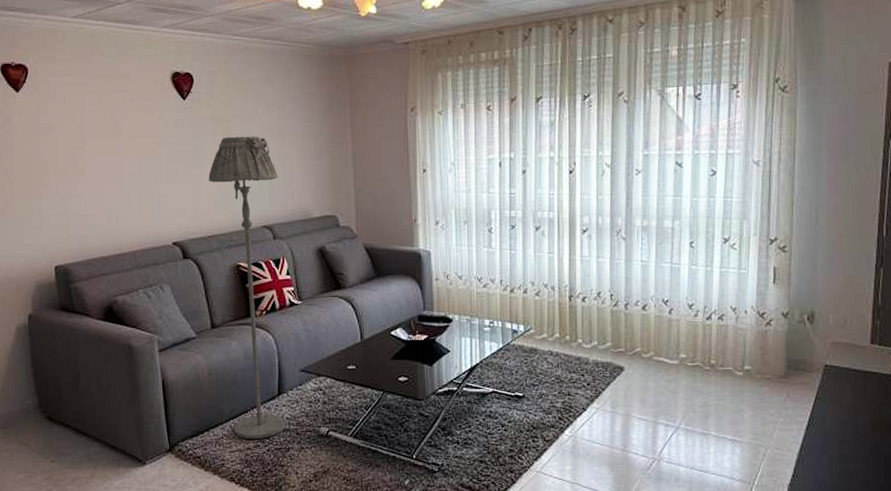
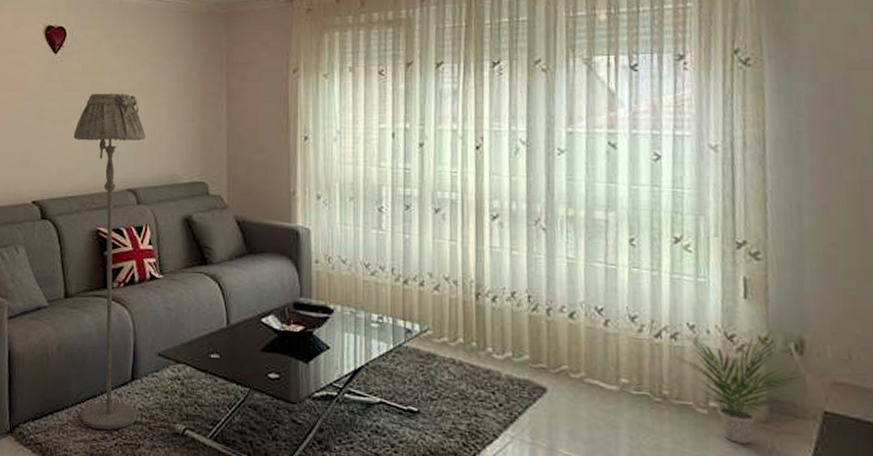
potted plant: none [722,311,810,395] -> present [677,334,800,444]

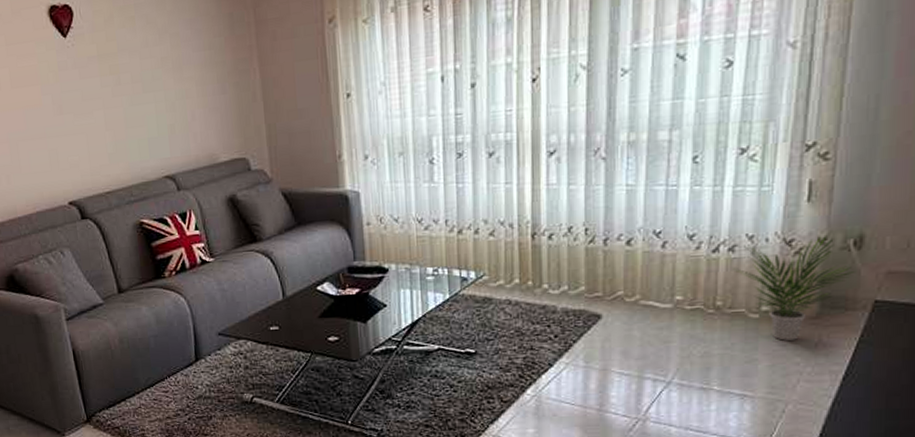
floor lamp: present [73,93,146,430] -> none [100,72,206,408]

